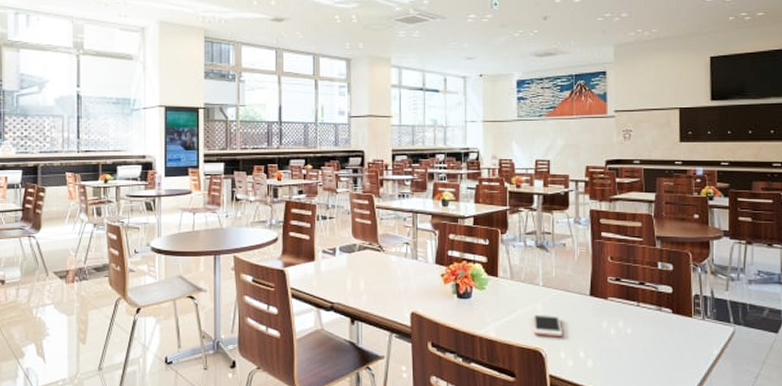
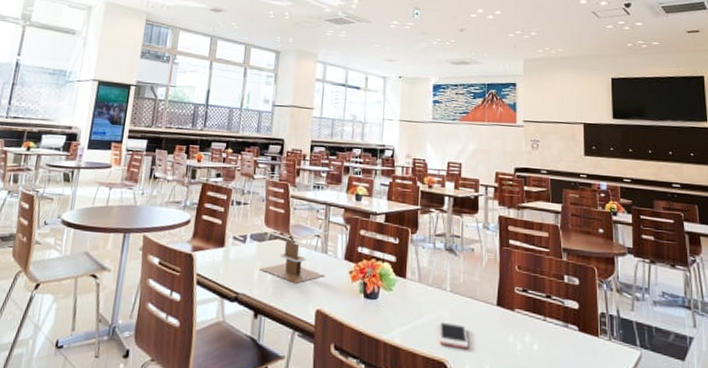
napkin holder: none [352,249,416,289] -> present [260,239,324,283]

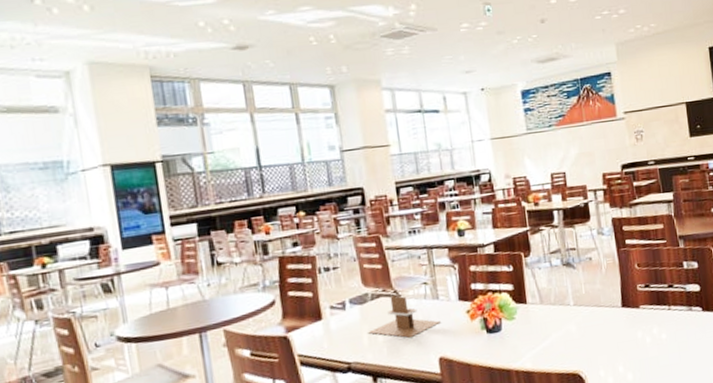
cell phone: present [439,320,469,349] -> none [567,332,601,358]

